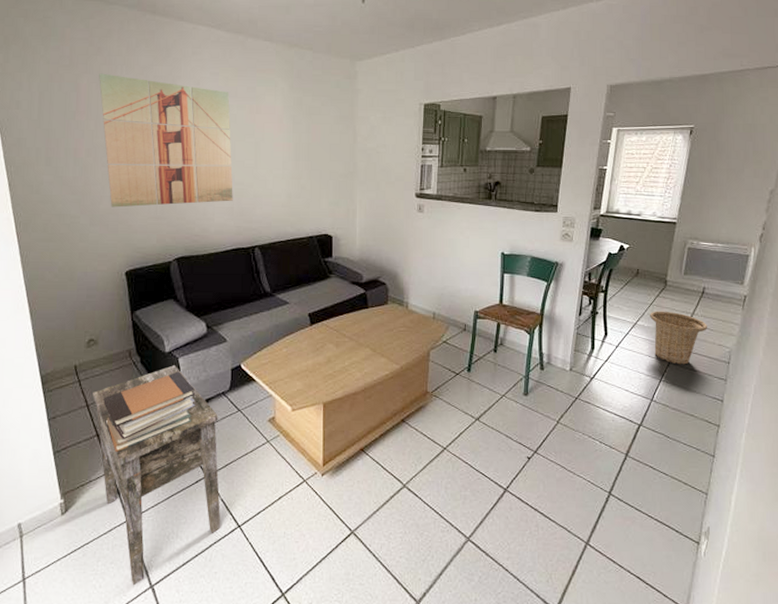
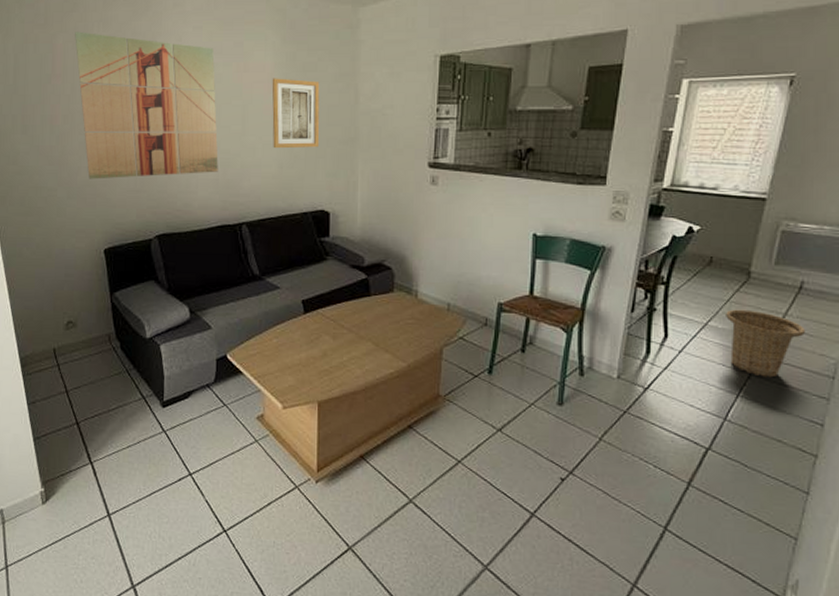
side table: present [93,365,221,586] -> none [72,352,206,584]
book stack: present [103,371,195,452] -> none [83,359,178,442]
wall art: none [281,119,323,181] -> present [272,78,320,149]

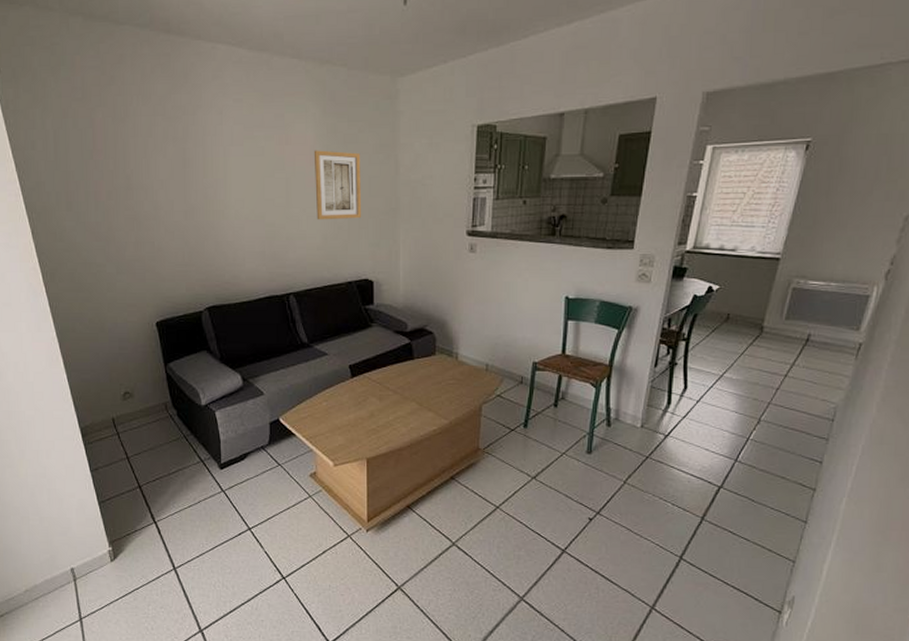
wall art: present [75,31,218,179] -> none [114,105,264,254]
basket: present [726,309,805,378] -> none [740,361,810,422]

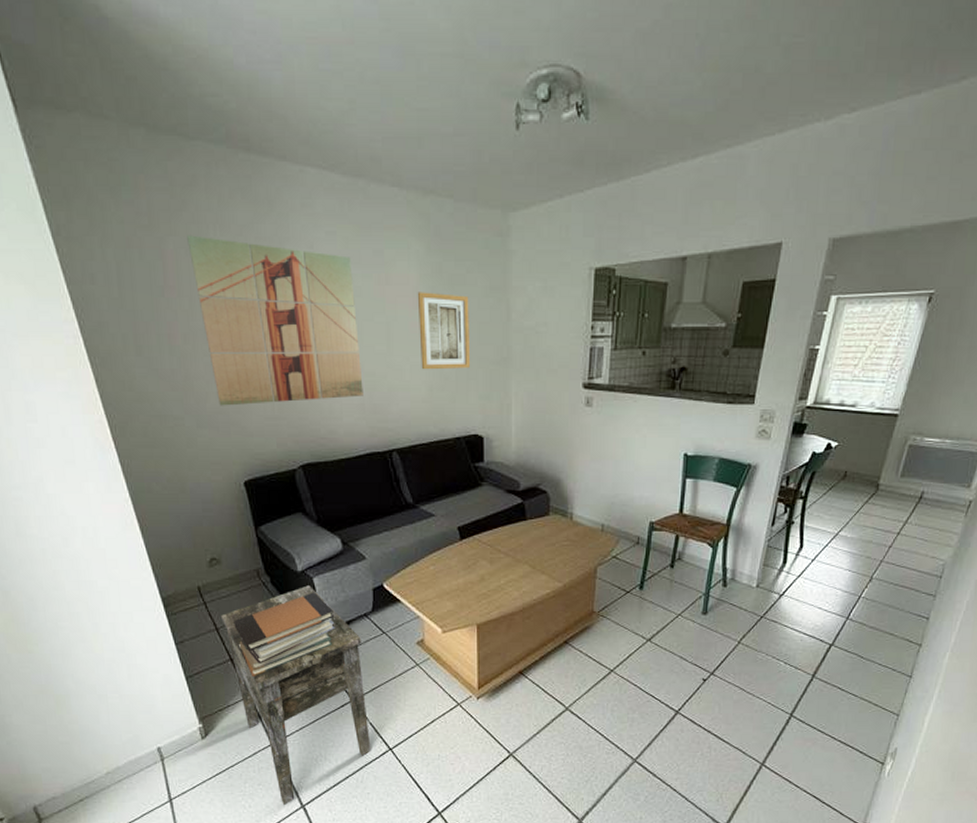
wall art: none [114,105,264,254] -> present [187,235,363,406]
side table: none [132,418,266,630] -> present [221,585,371,806]
book stack: none [143,425,235,503] -> present [234,592,335,676]

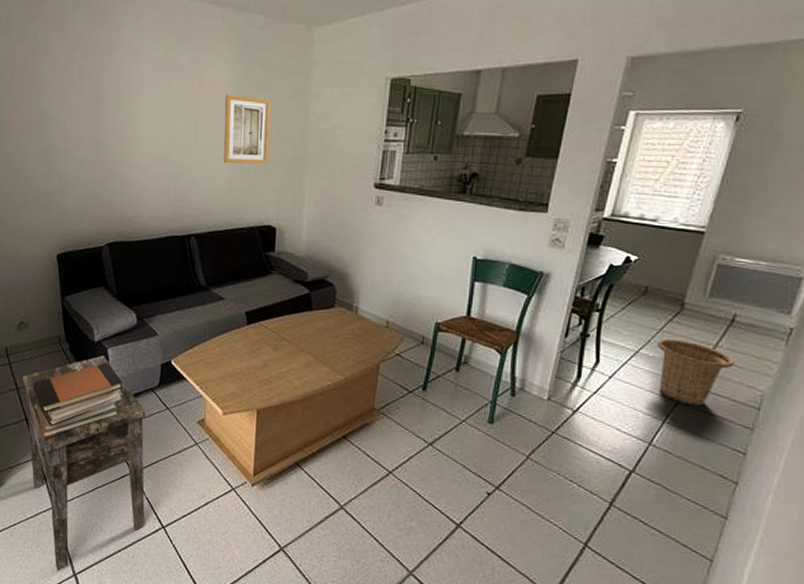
wall art: present [187,235,363,406] -> none [34,41,170,187]
basket: none [855,519,921,580] -> present [657,338,734,406]

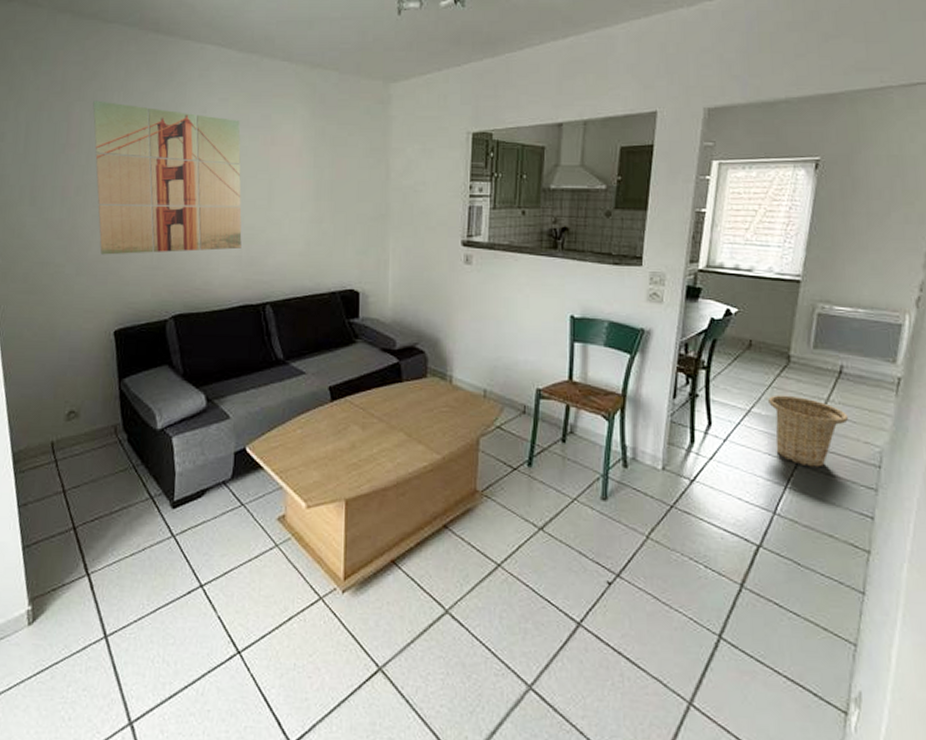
side table: present [22,355,146,572] -> none [70,445,217,721]
book stack: present [32,362,123,438] -> none [82,453,190,550]
wall art: none [34,41,170,187] -> present [93,100,242,255]
wall art: present [223,94,272,164] -> none [300,152,350,225]

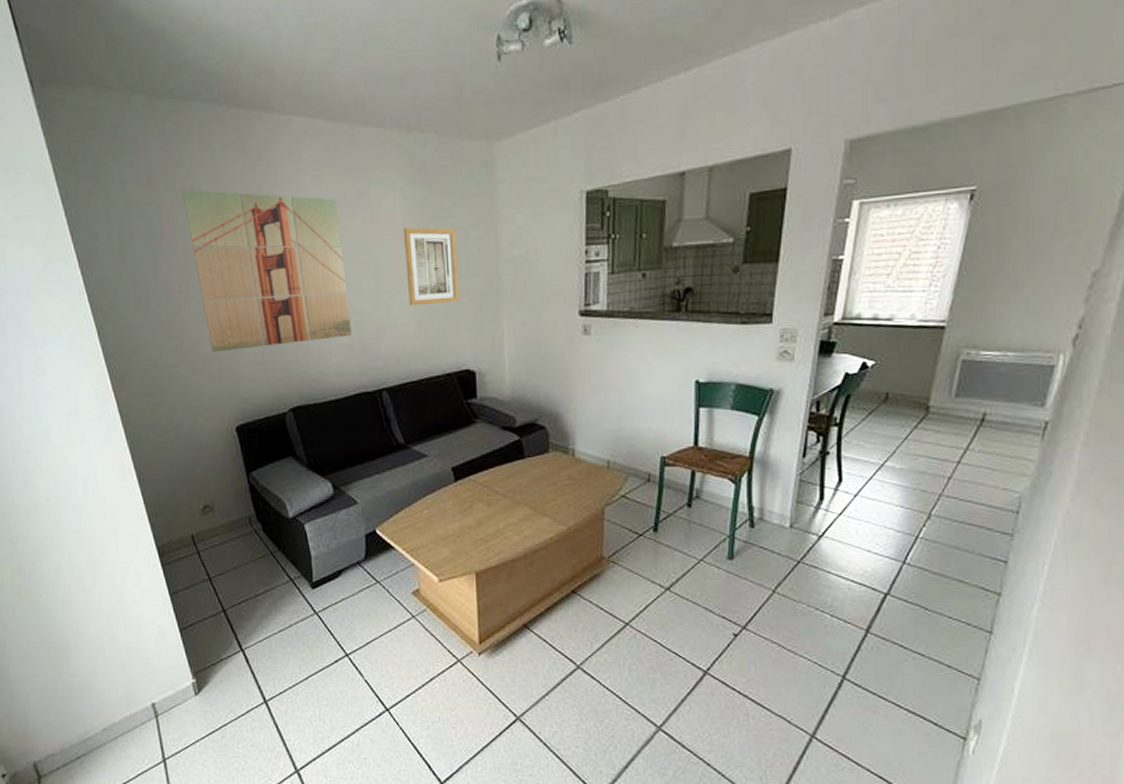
wall art: none [300,152,350,225] -> present [403,227,460,306]
basket: present [768,395,848,467] -> none [903,447,987,517]

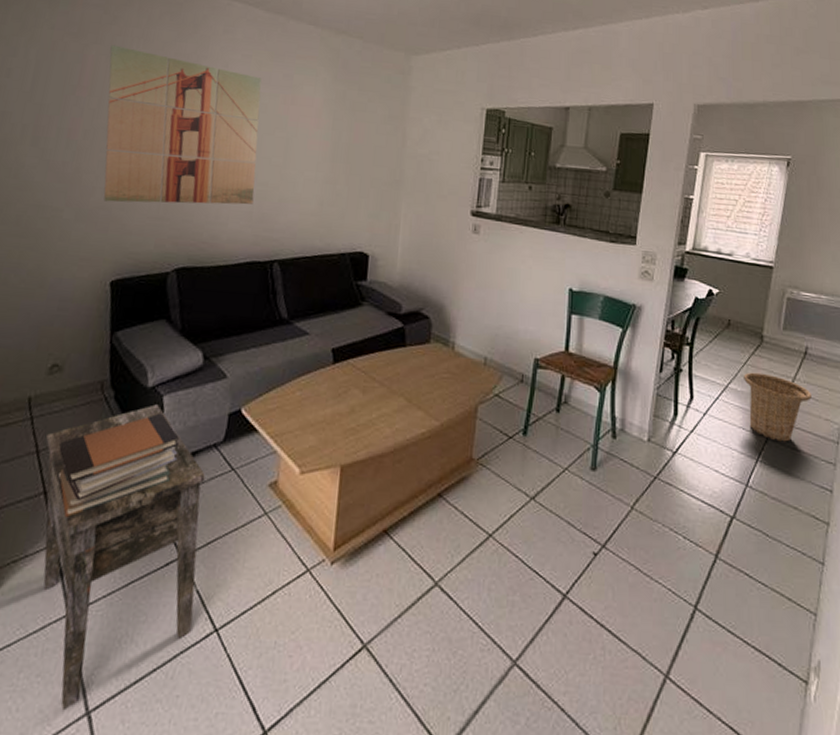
side table: none [214,532,367,770] -> present [43,404,205,711]
book stack: none [226,539,328,629] -> present [59,413,179,517]
wall art: present [403,227,460,306] -> none [314,114,368,187]
basket: none [903,447,987,517] -> present [744,372,811,442]

